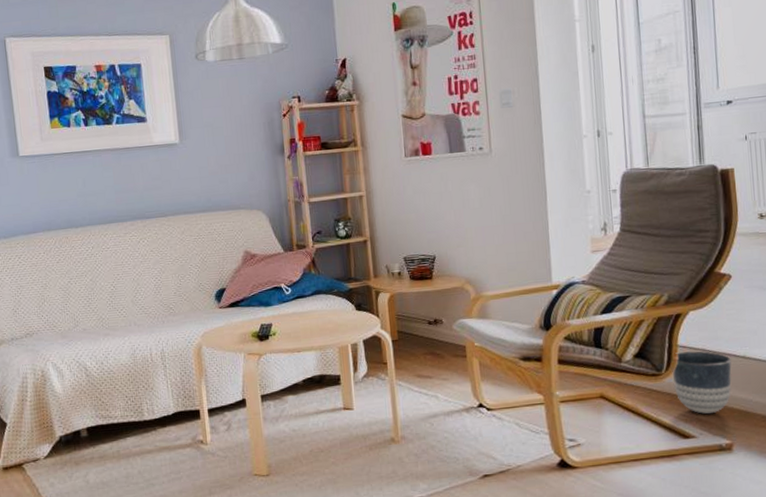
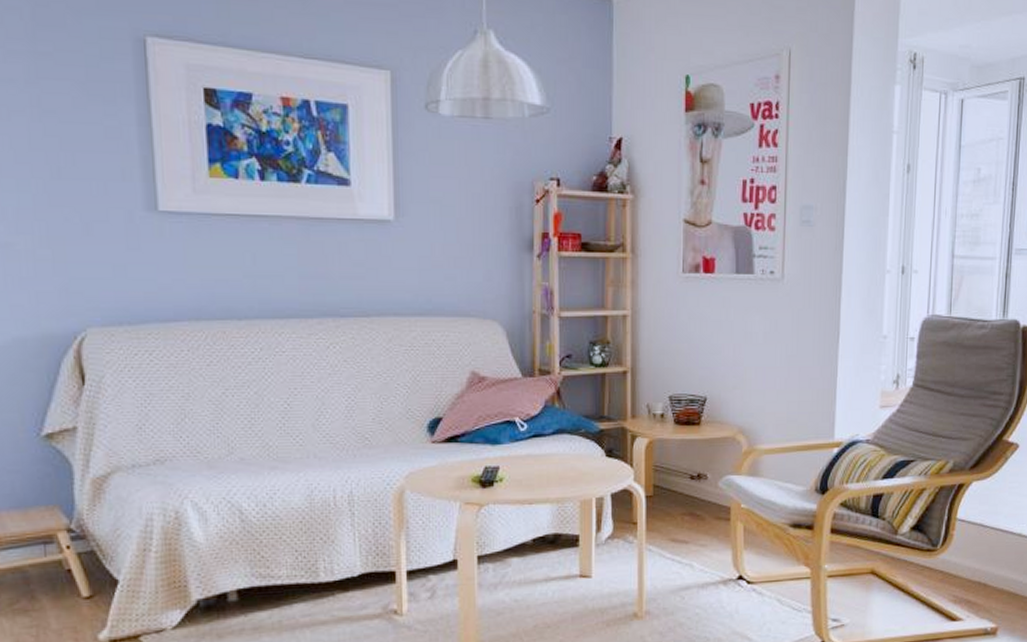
planter: present [673,351,732,414] -> none [947,526,1007,596]

